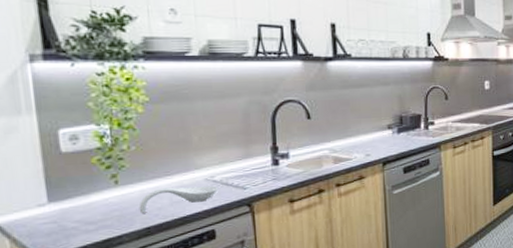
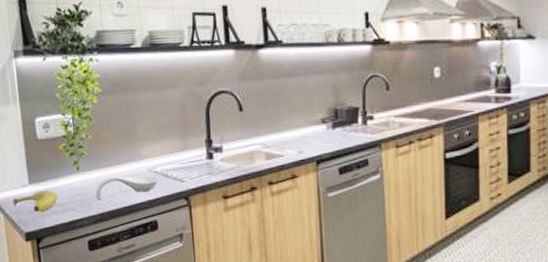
fruit: none [23,207,89,233] -> present [12,190,58,212]

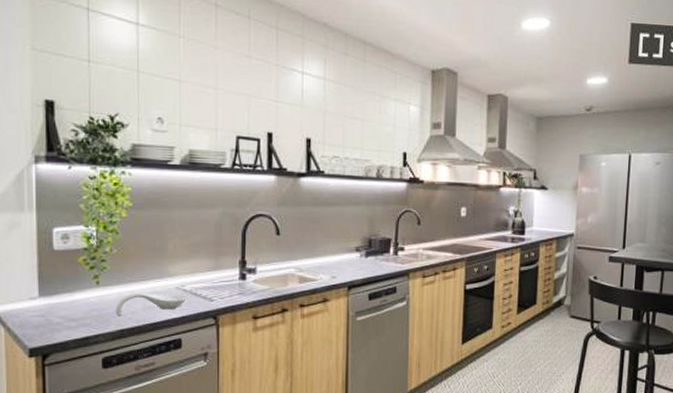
fruit: present [12,190,58,212] -> none [17,304,72,326]

